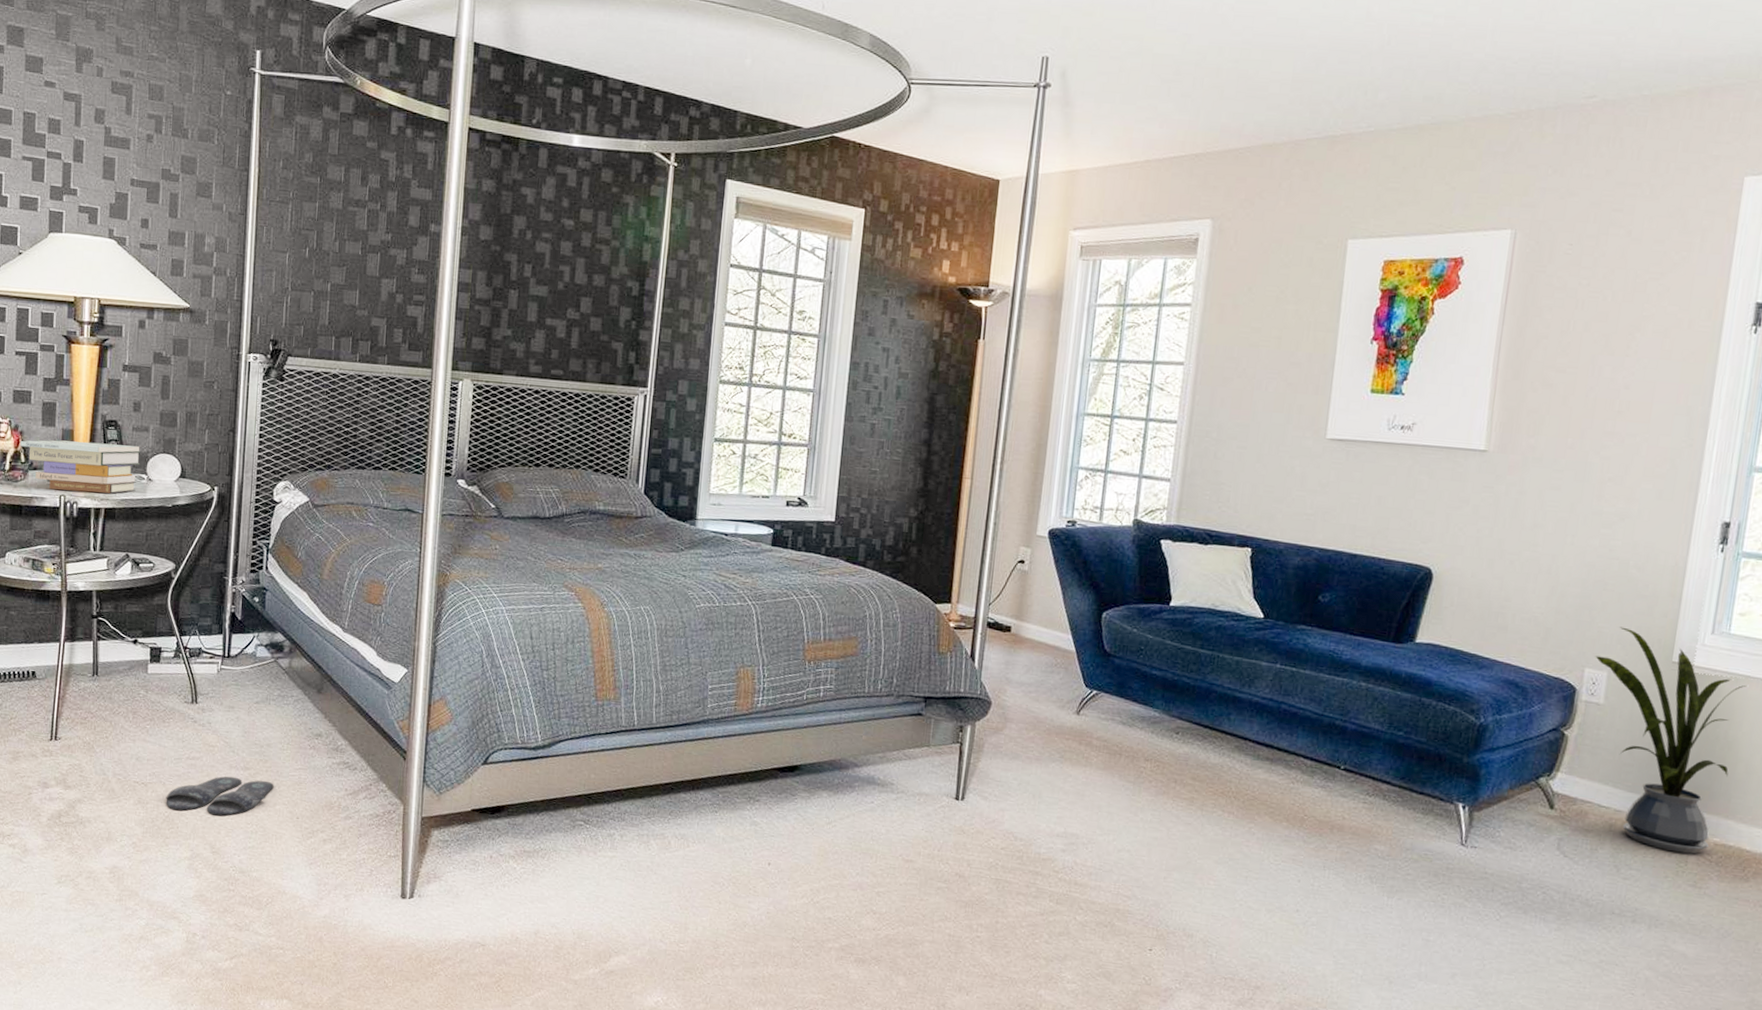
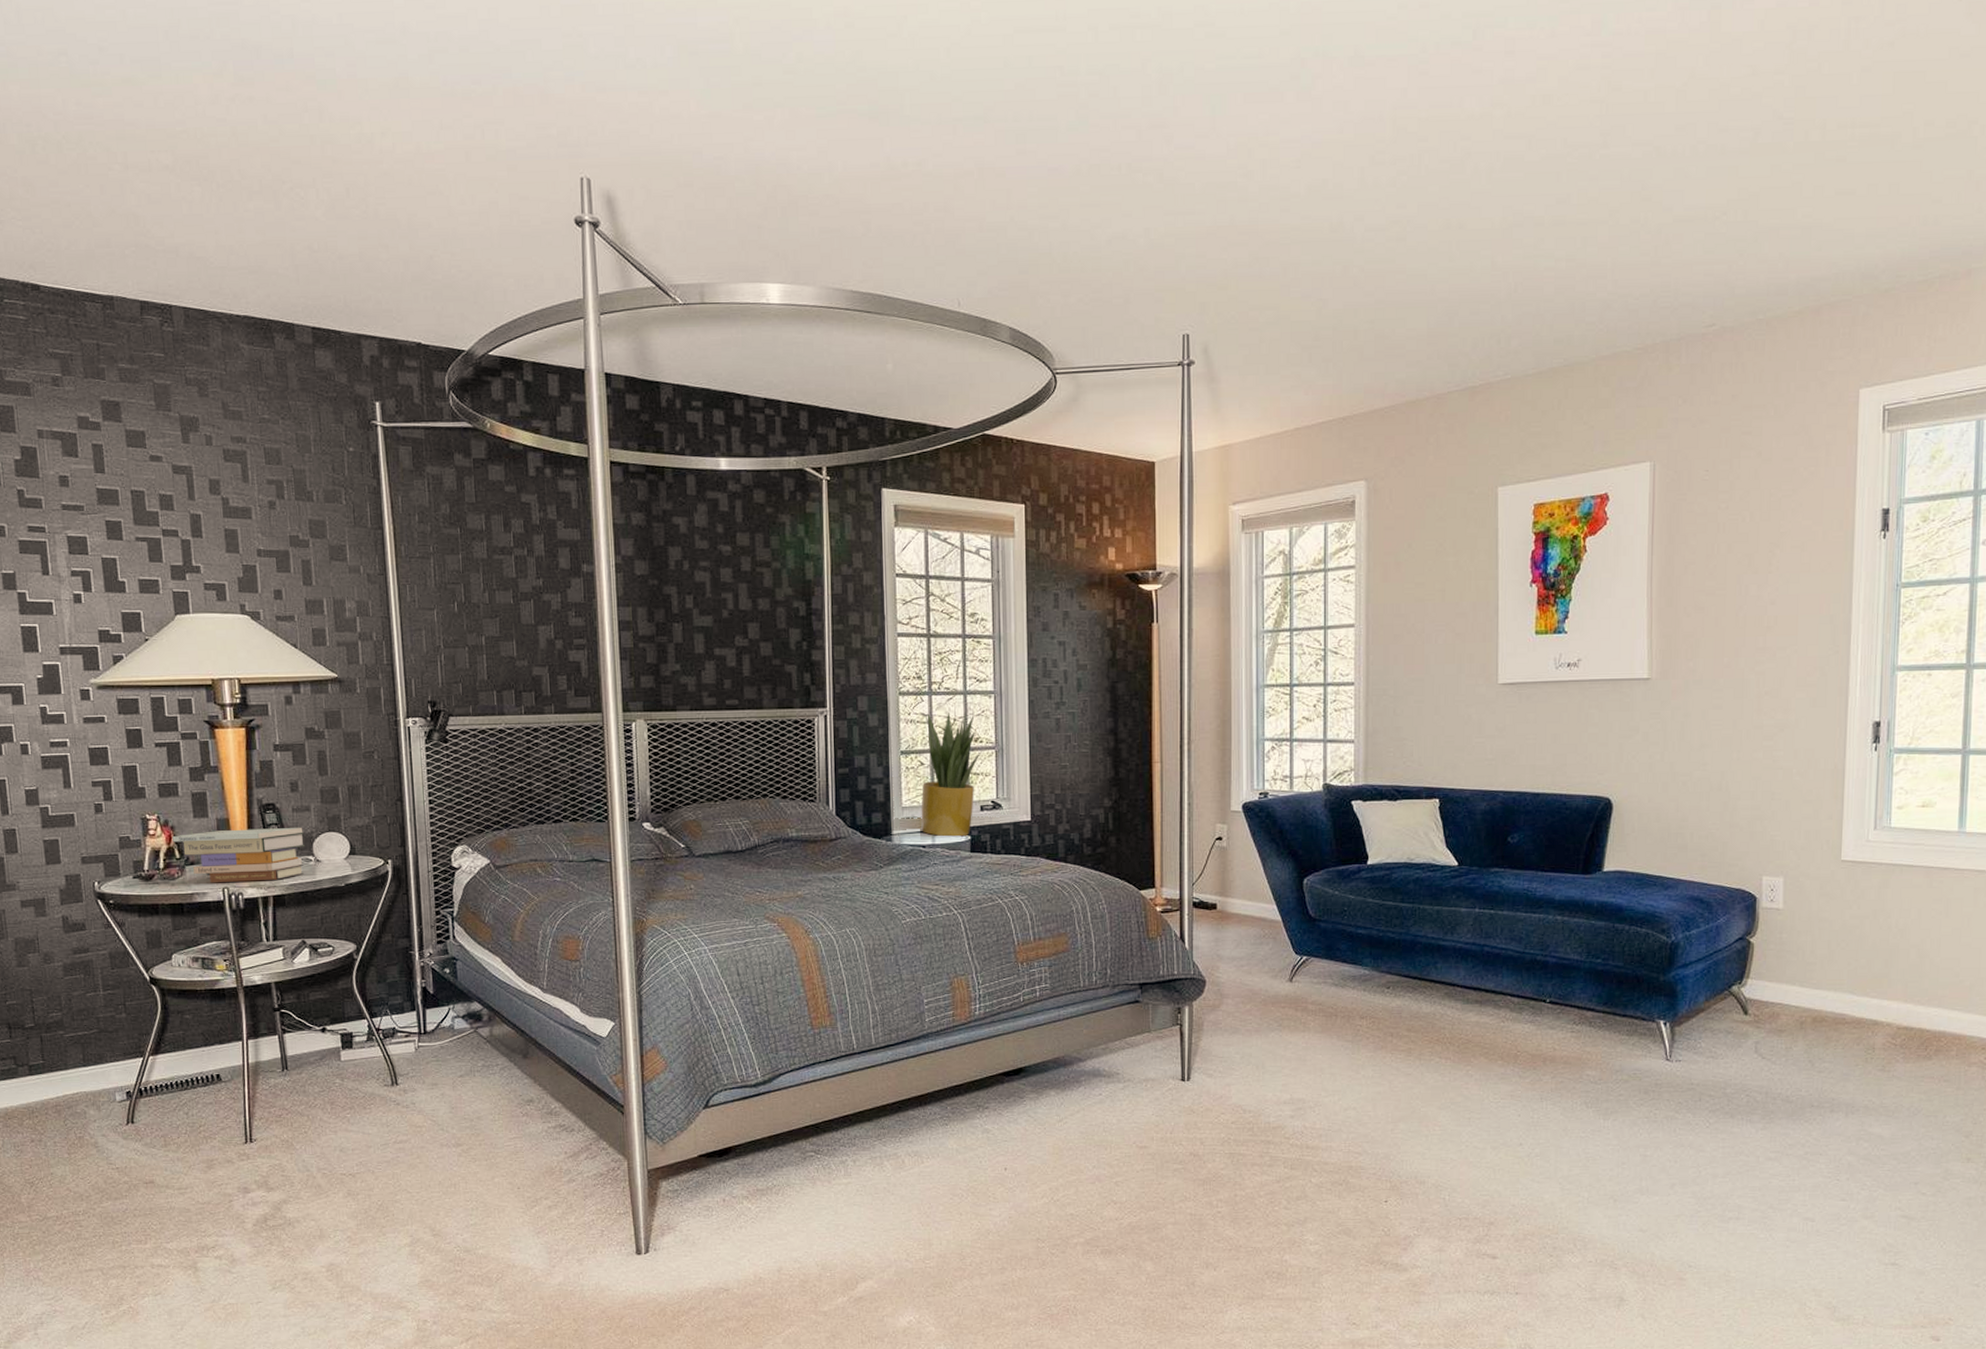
slippers: present [166,776,274,816] -> none [377,1154,490,1198]
planter: none [726,404,796,530] -> present [921,711,983,837]
house plant: present [1595,627,1746,854] -> none [1770,833,1910,1041]

